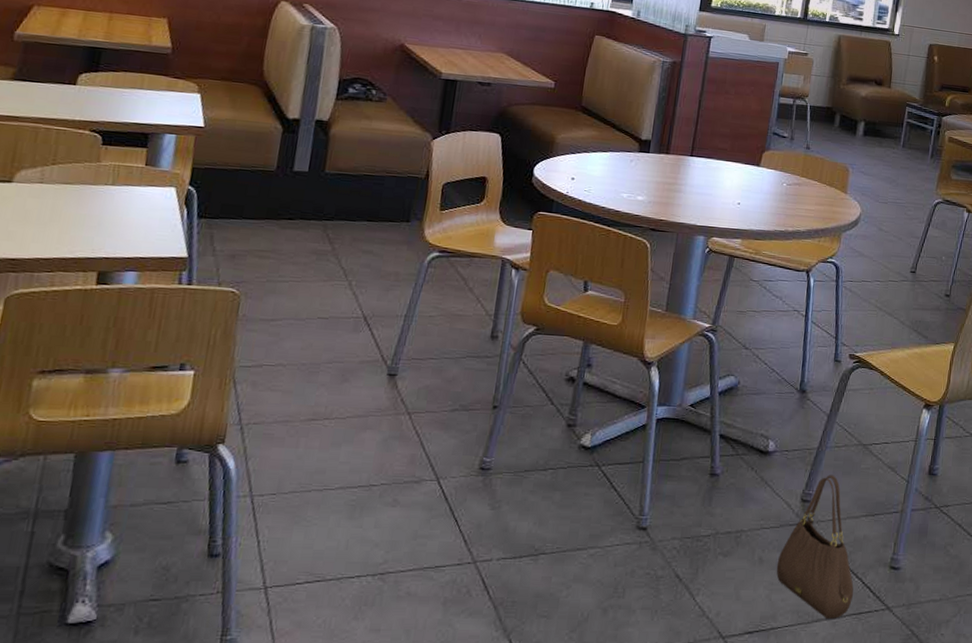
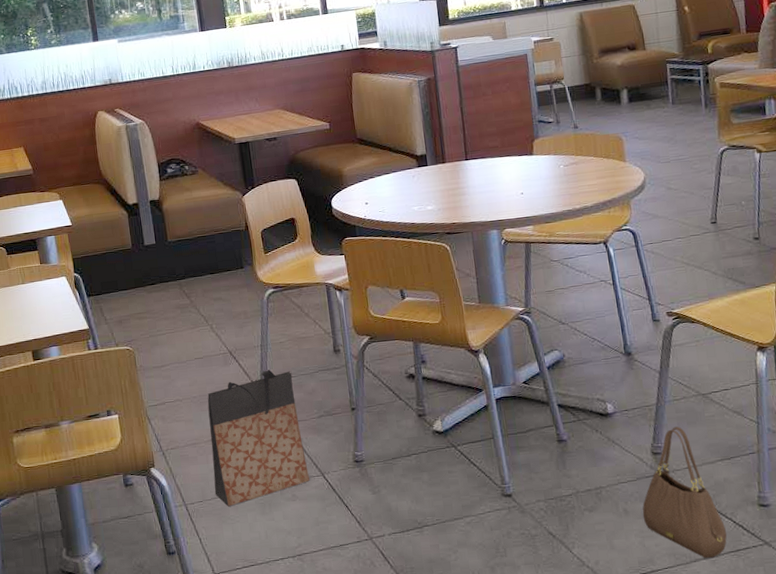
bag: none [295,345,434,505] -> present [207,370,310,507]

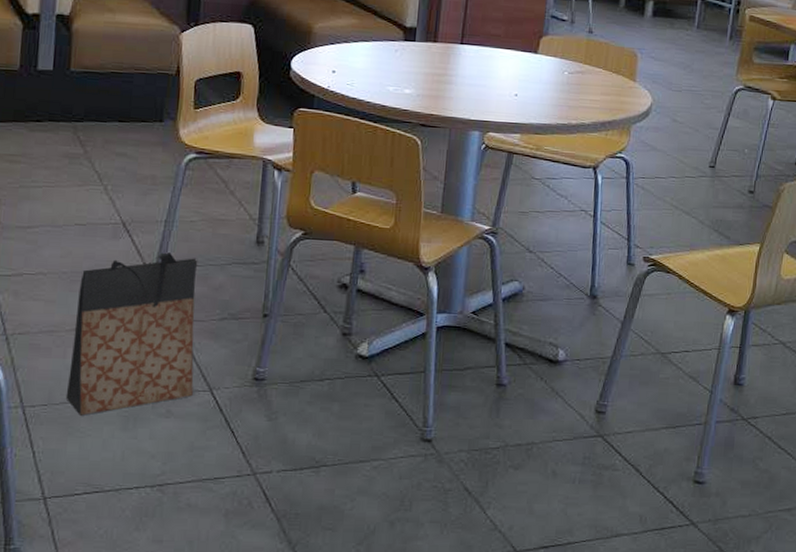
handbag: present [642,426,727,558] -> none [571,385,655,534]

